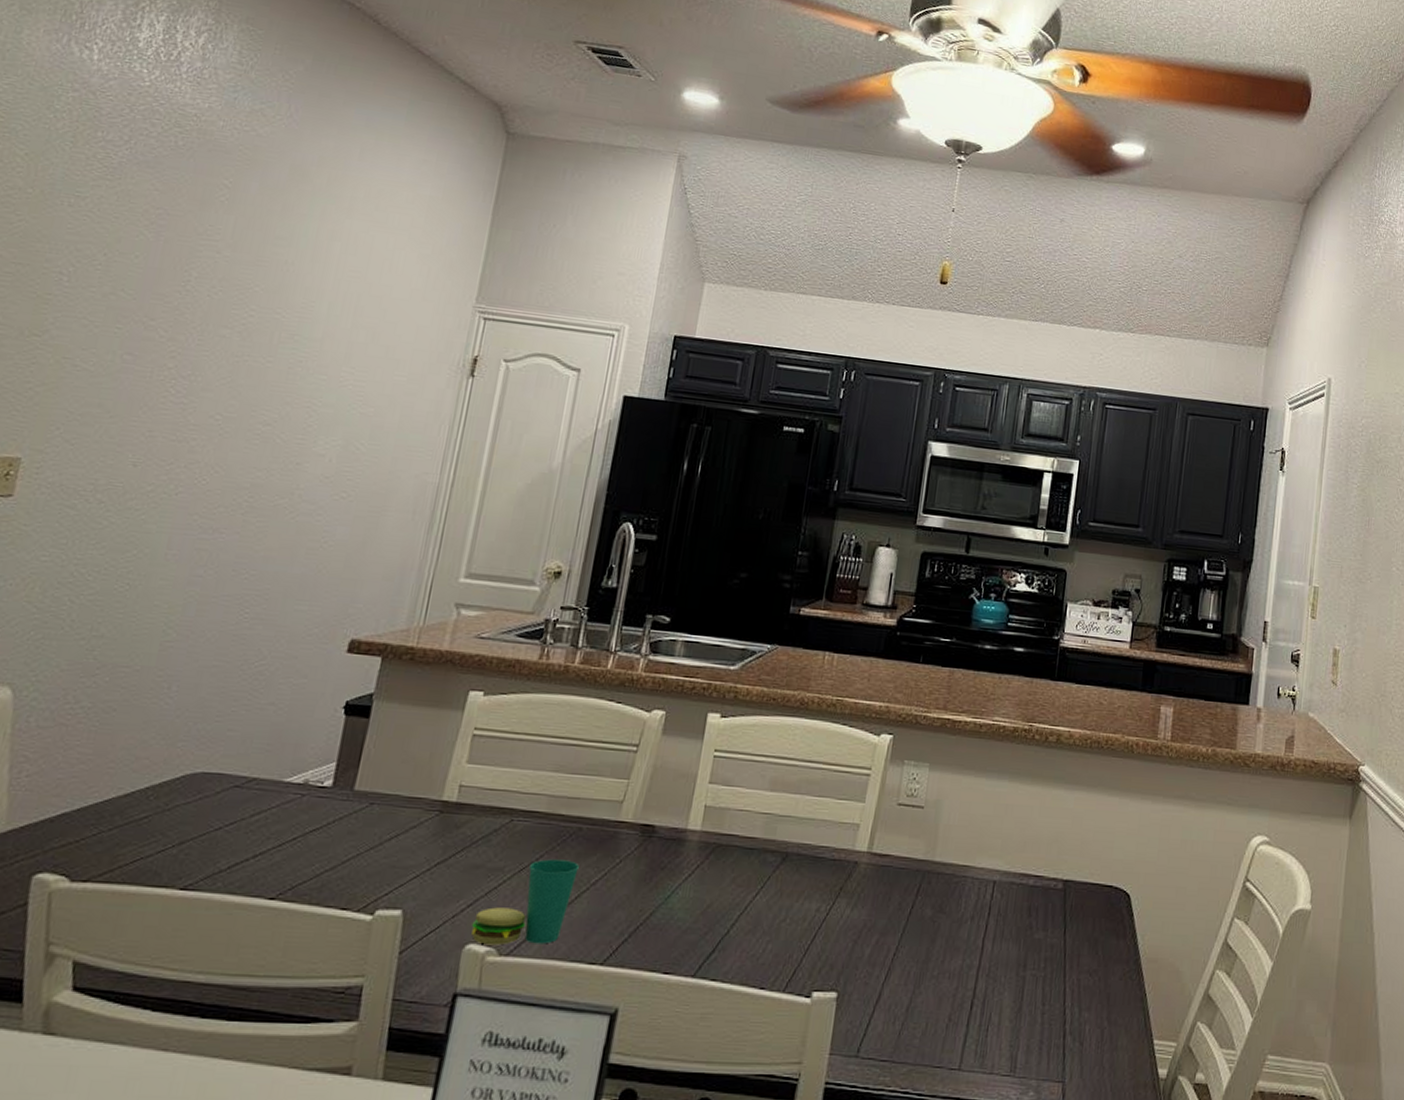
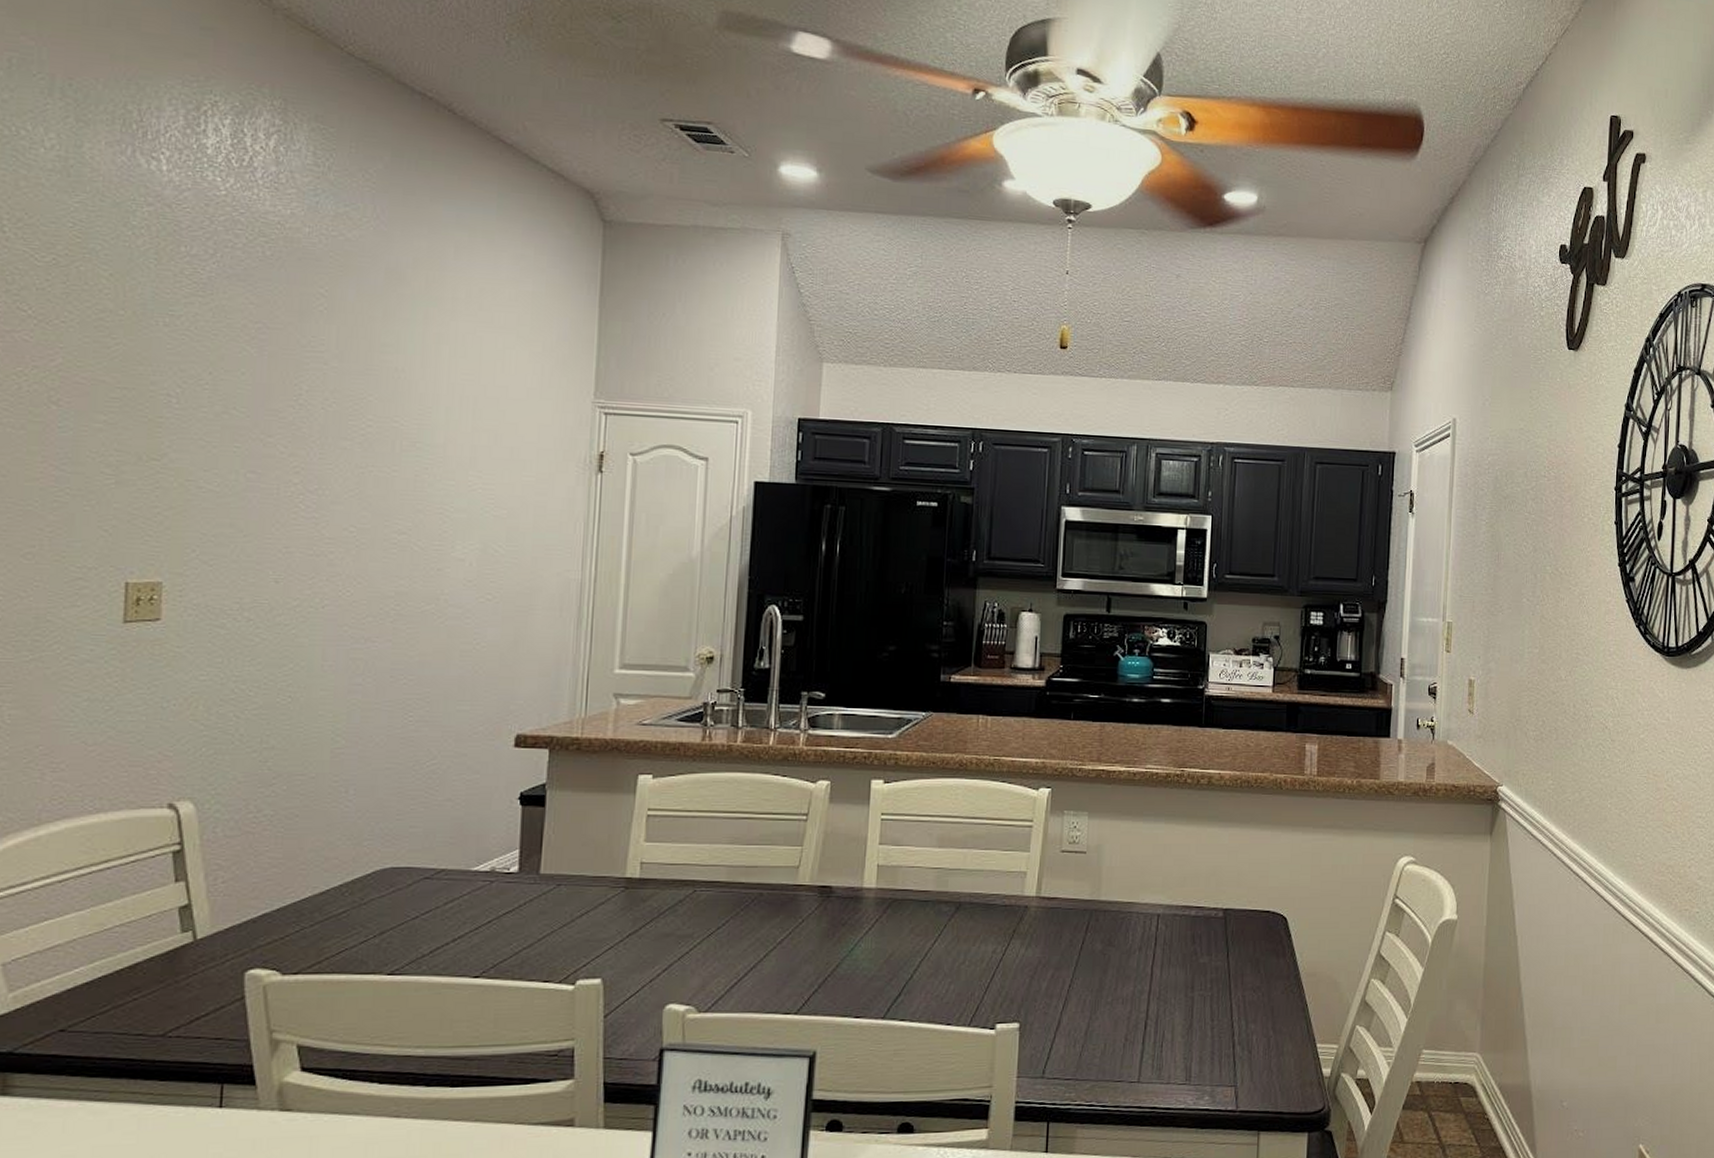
cup: present [471,859,581,946] -> none [669,923,765,1004]

